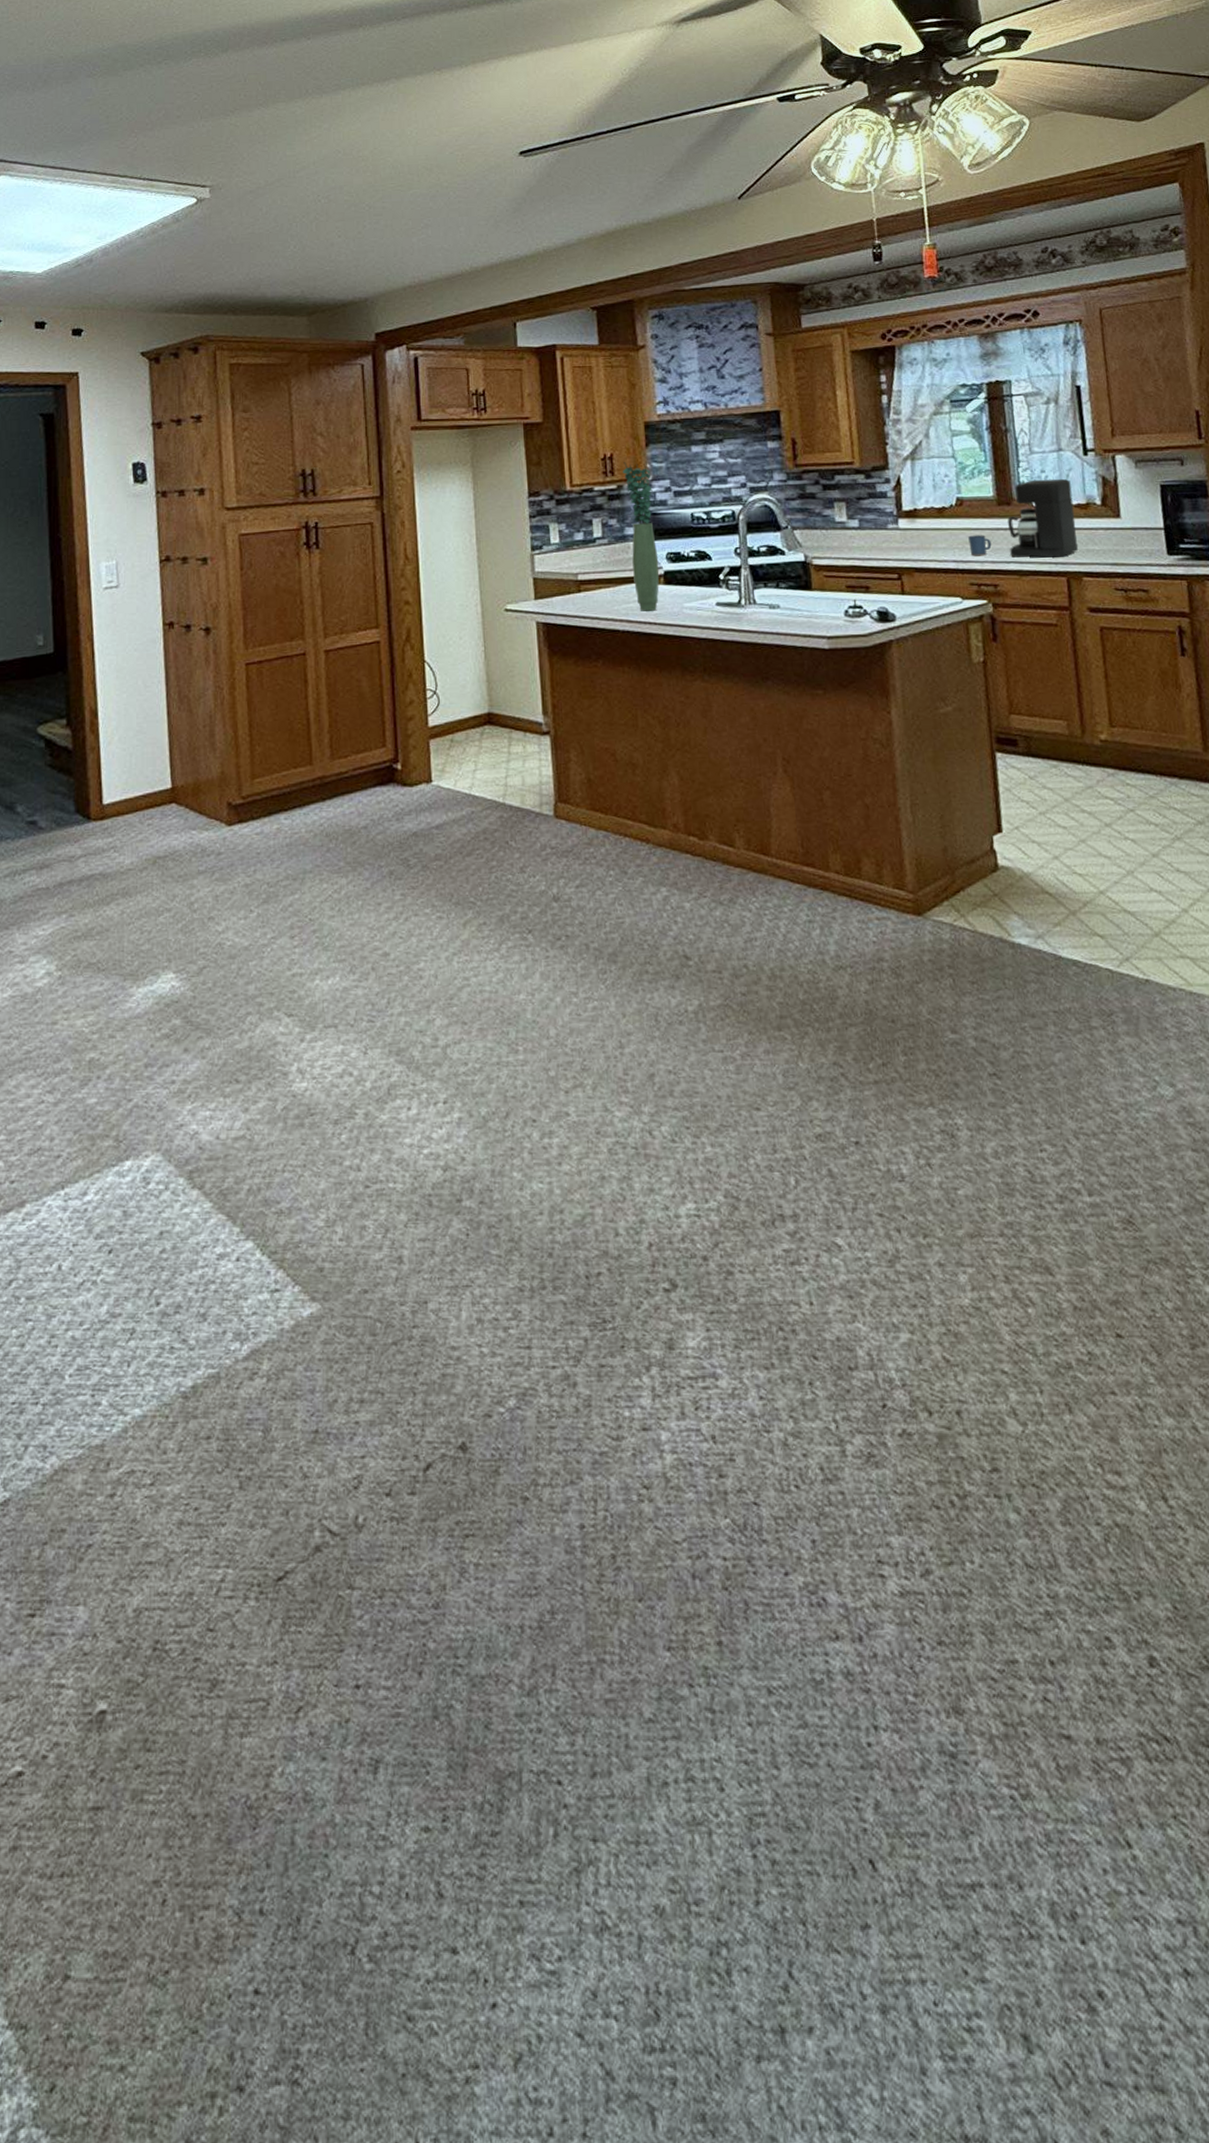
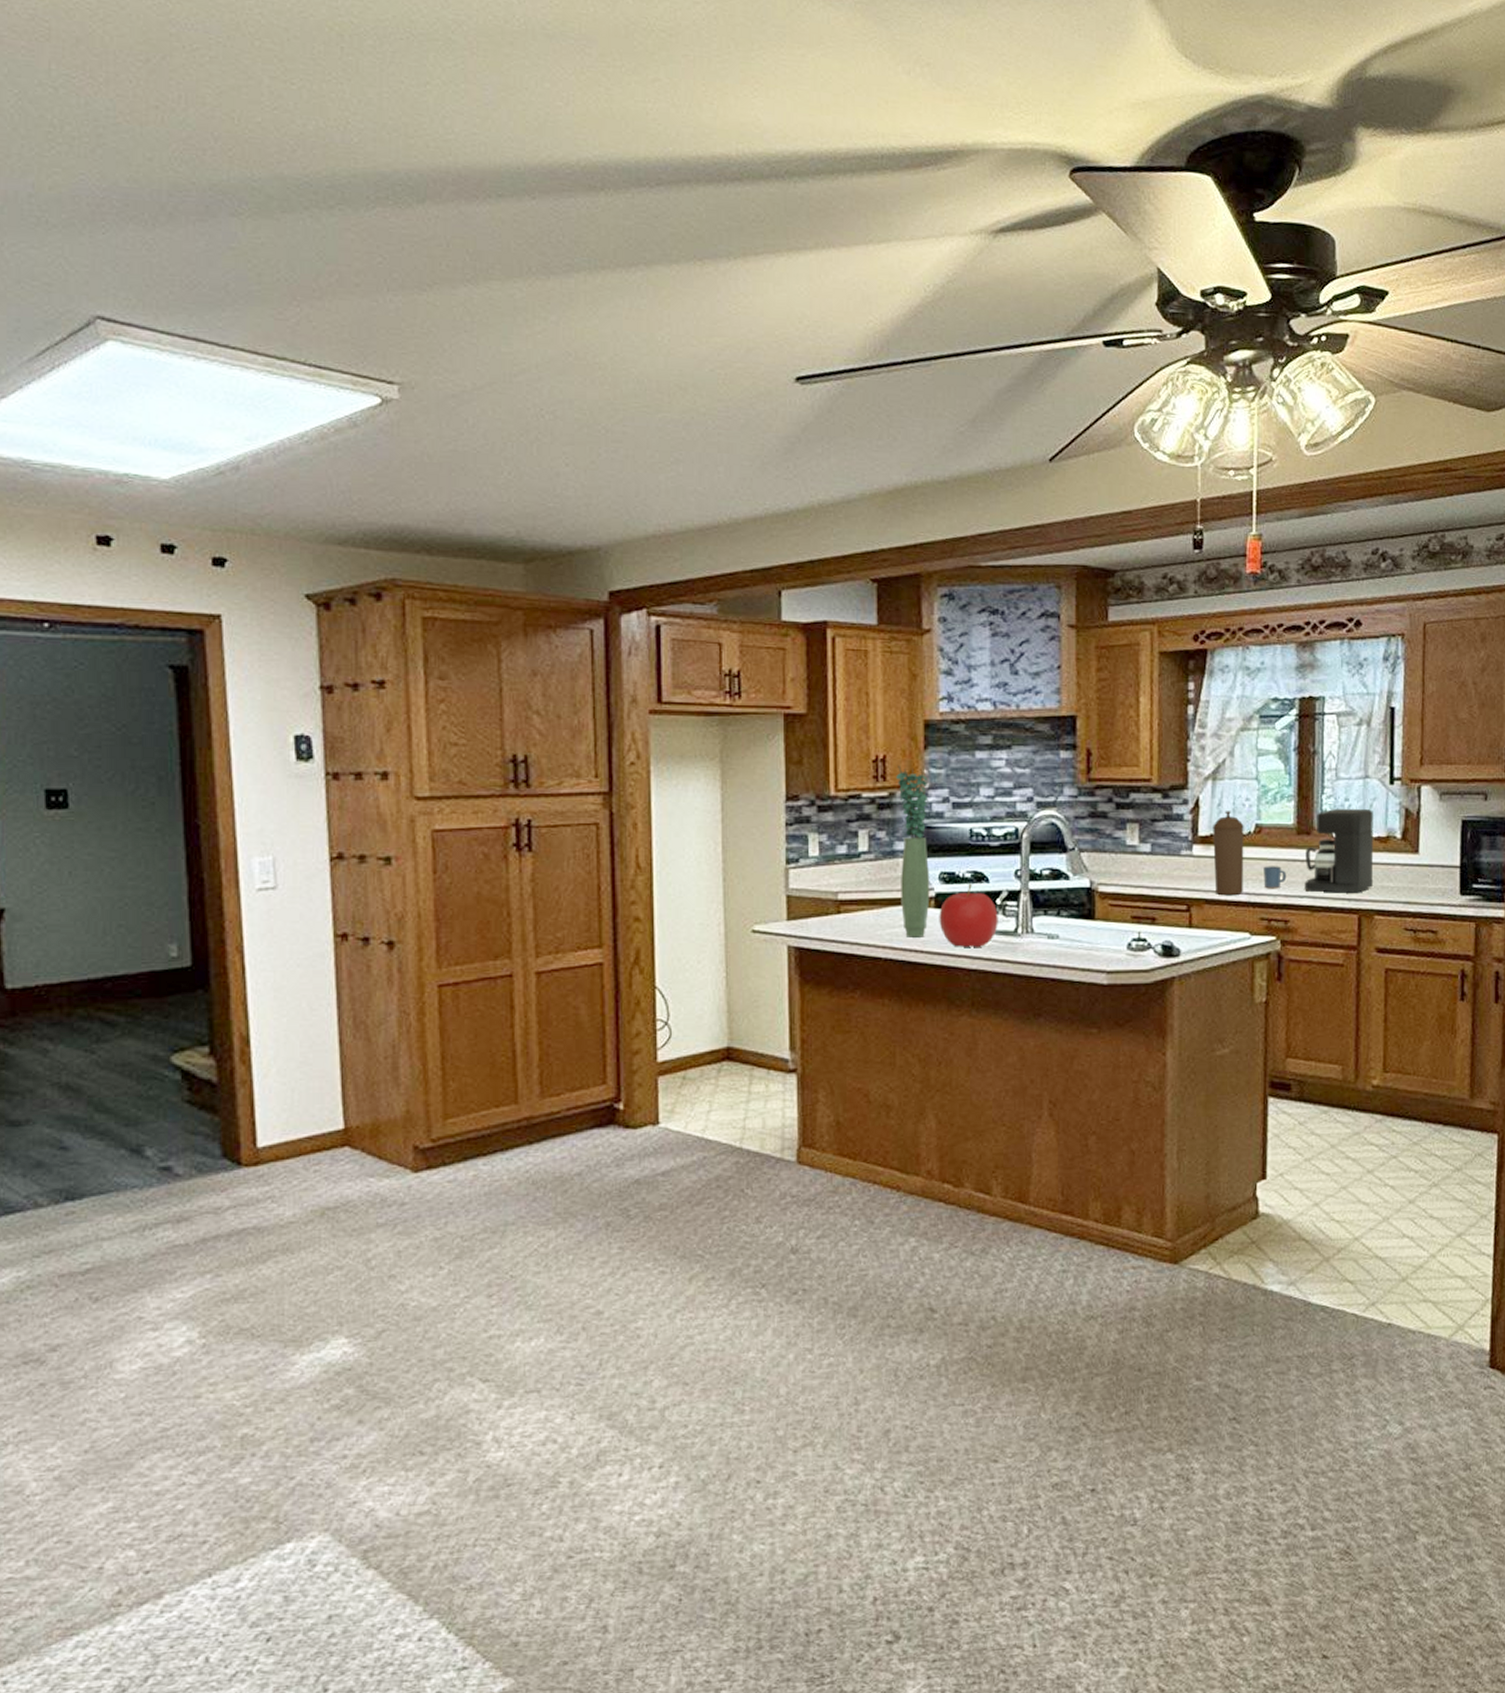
fruit: none [668,561,723,619] -> present [939,883,998,947]
canister: none [914,487,951,564] -> present [1212,811,1244,896]

